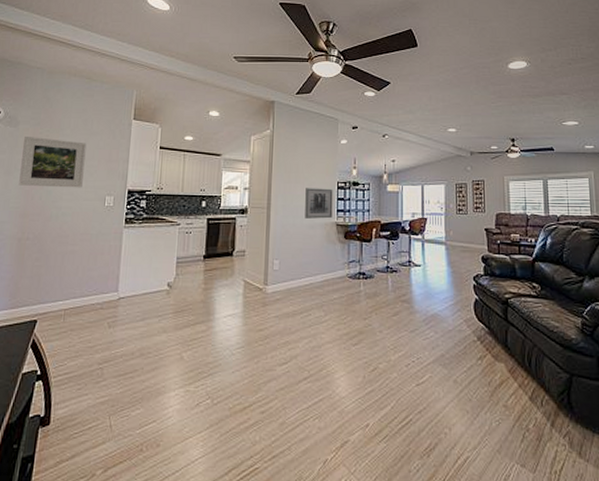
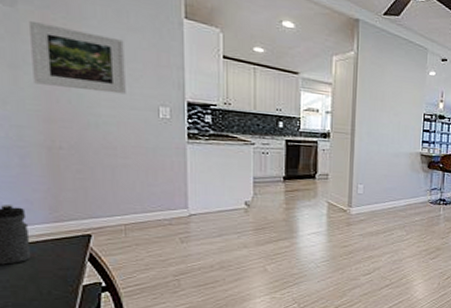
wall art: present [305,188,333,219] -> none [390,117,419,149]

